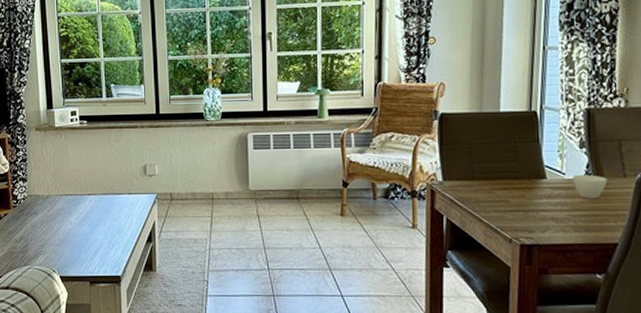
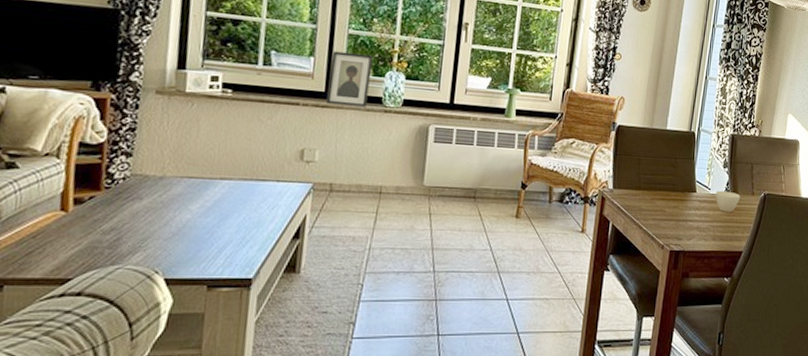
picture frame: none [158,76,192,124] -> present [326,51,374,107]

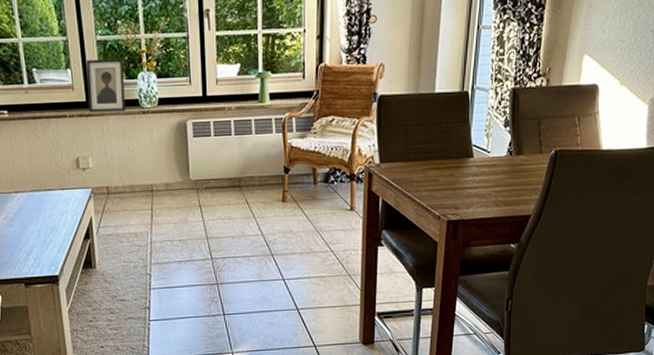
cup: present [716,190,741,212] -> none [497,152,526,175]

